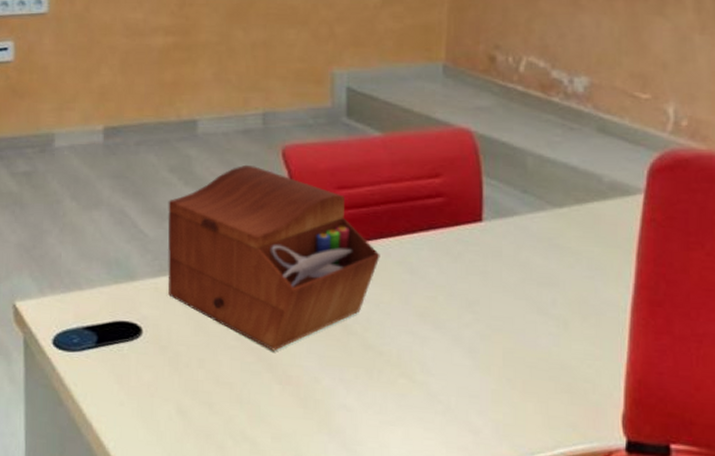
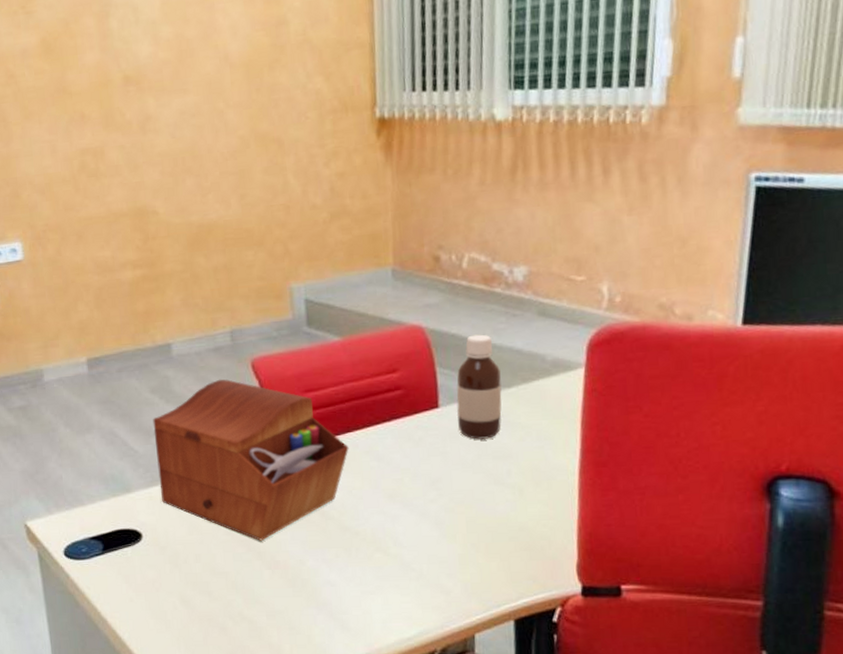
bottle: none [501,145,552,262] -> present [456,334,502,440]

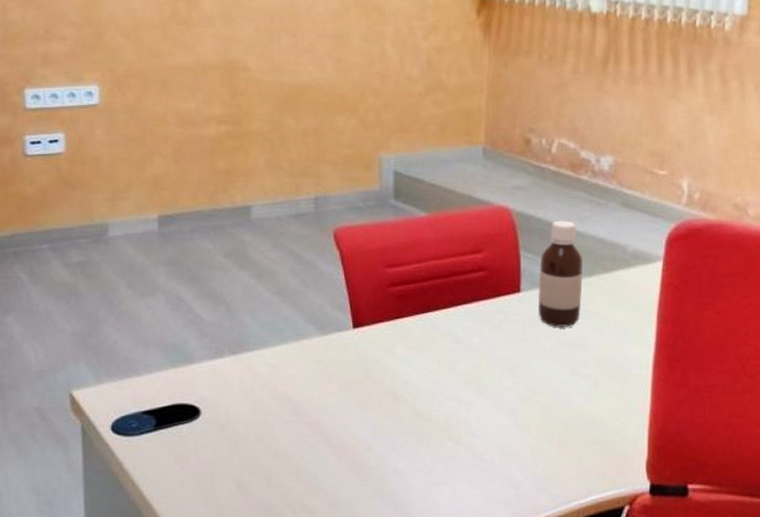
sewing box: present [153,379,349,541] -> none [224,247,428,423]

